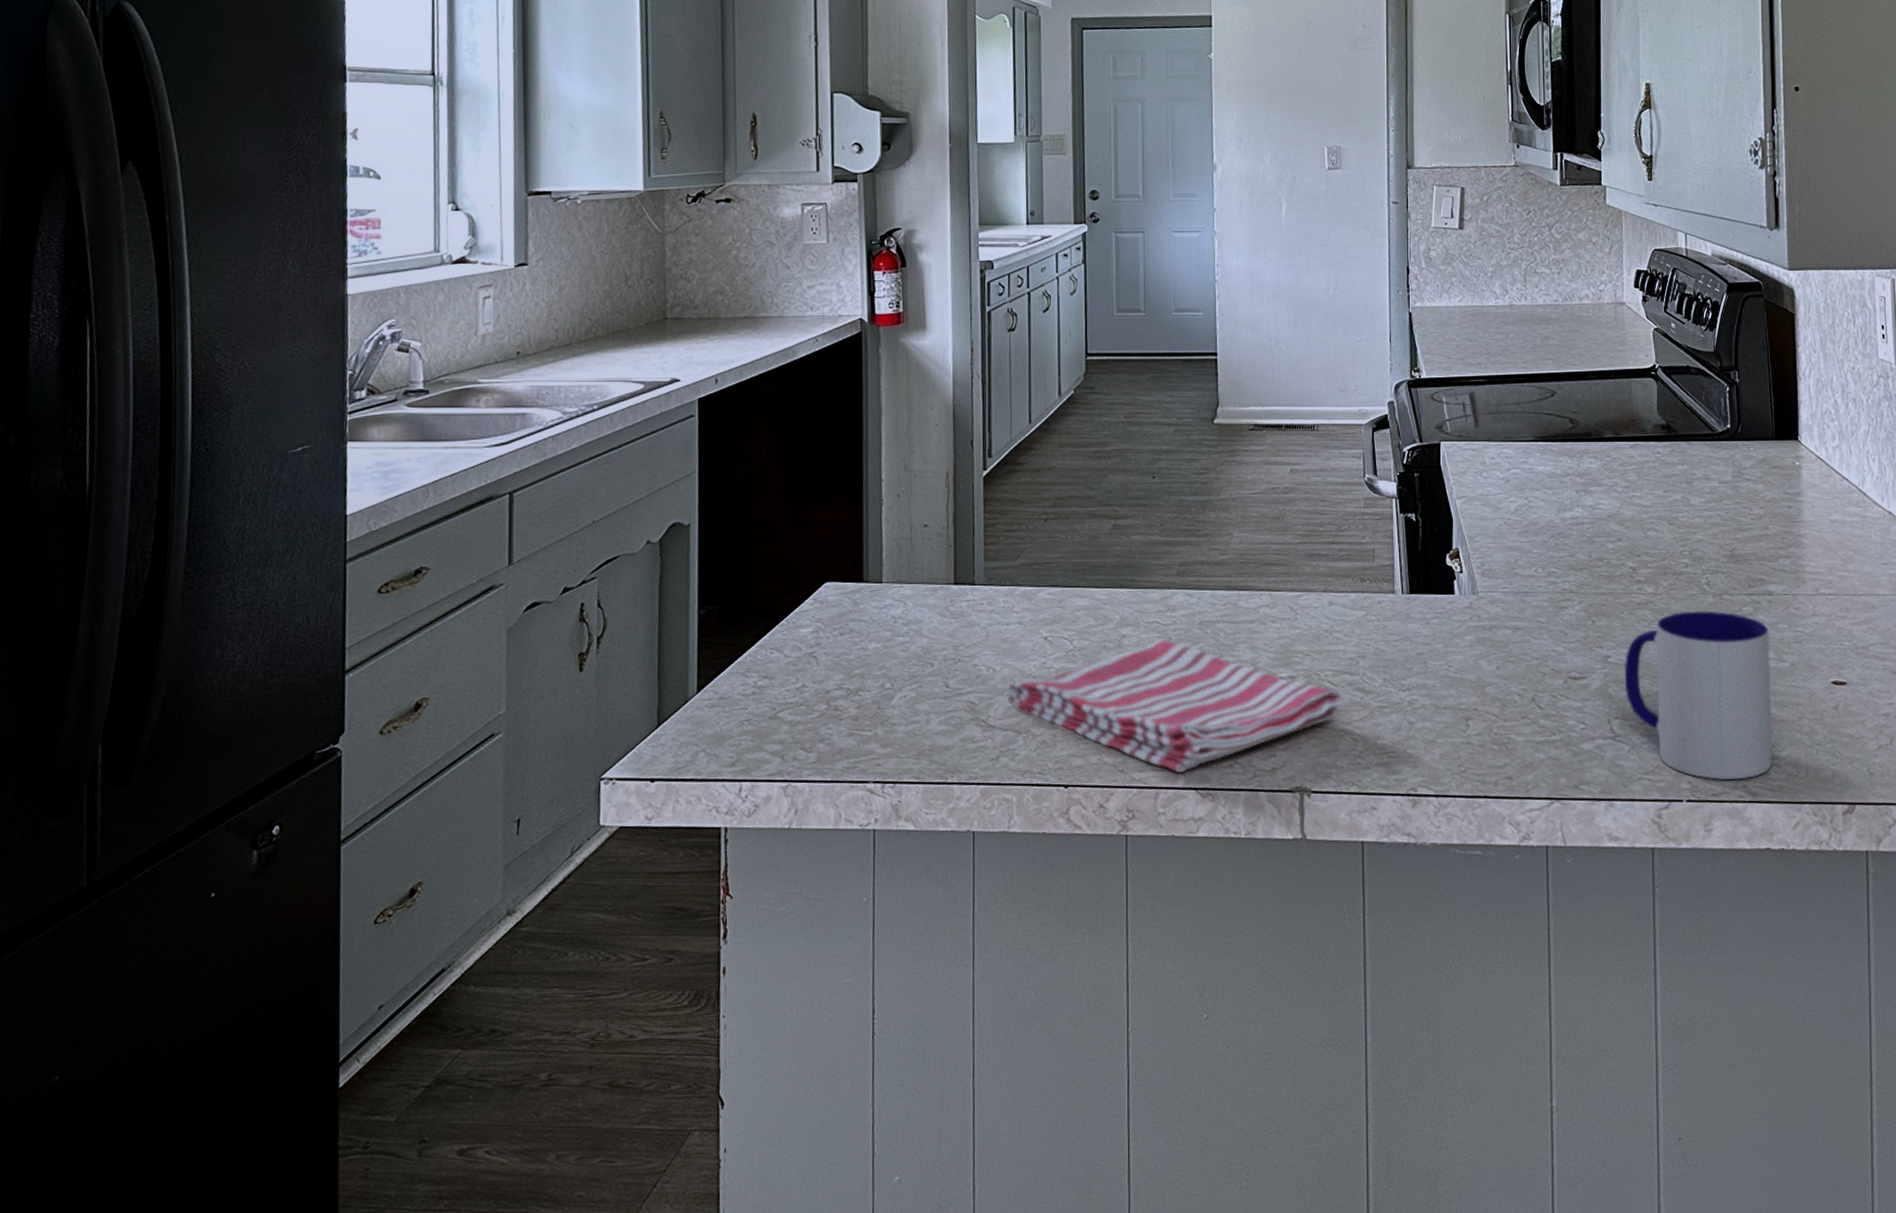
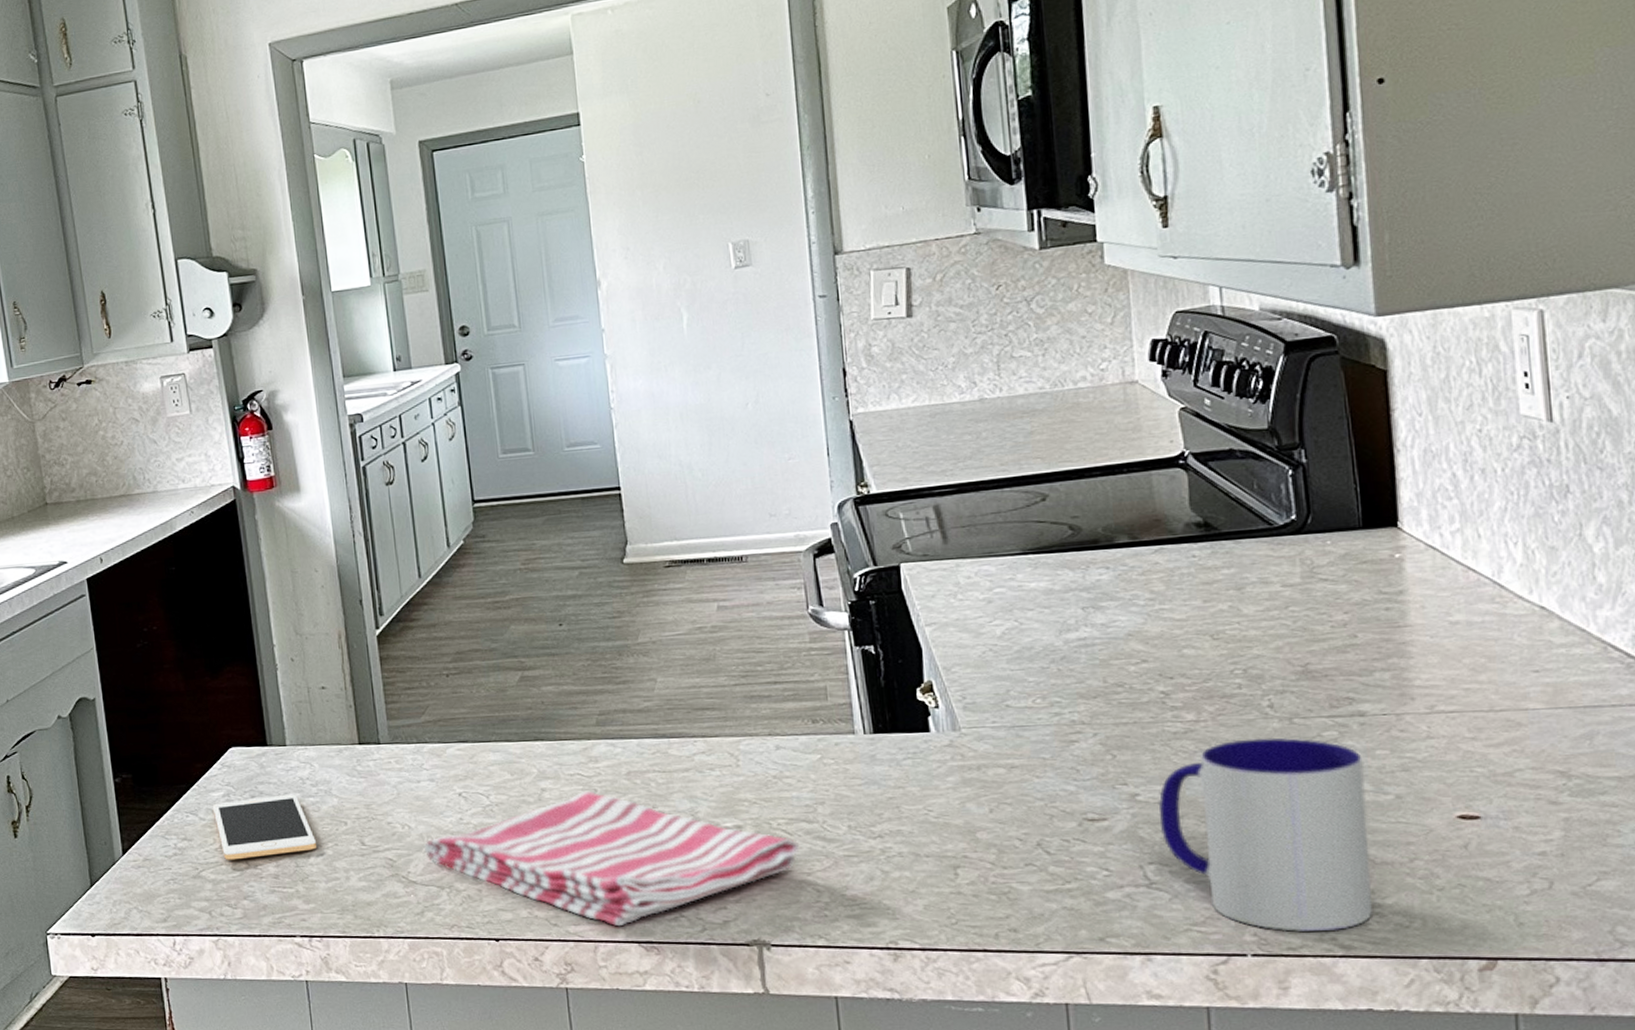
cell phone: none [799,633,902,701] -> present [212,794,318,860]

